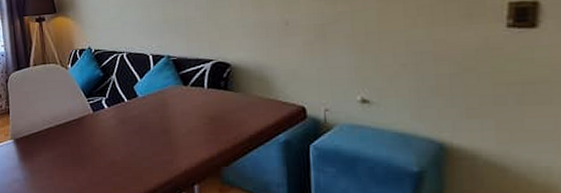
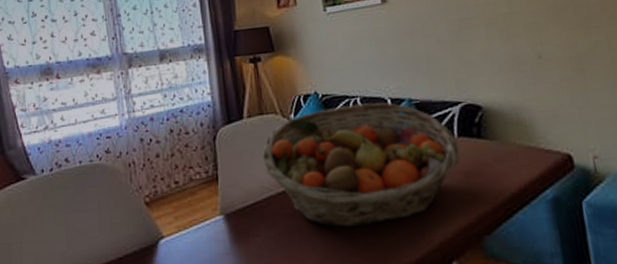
fruit basket: none [44,58,208,155] -> present [262,102,460,228]

